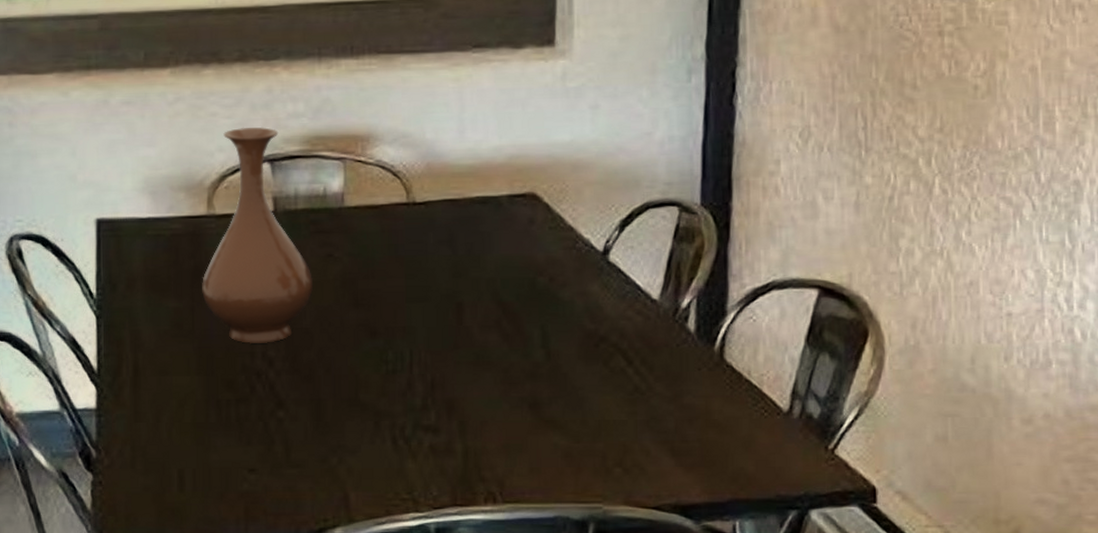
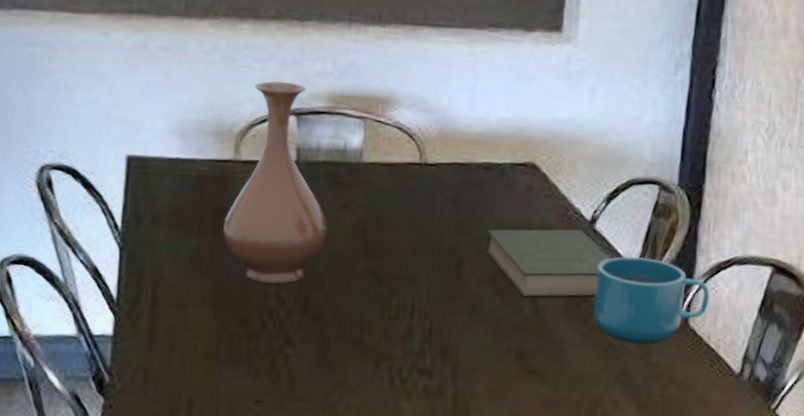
book: none [488,263,630,340] -> present [486,229,611,297]
cup: none [613,289,747,385] -> present [593,257,710,344]

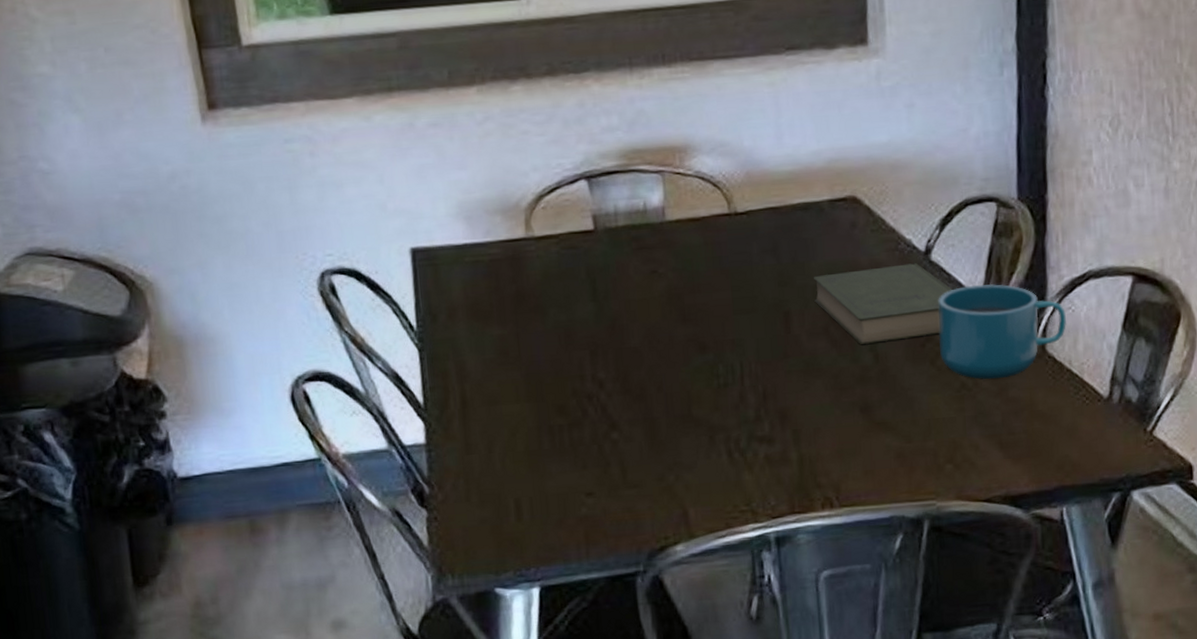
vase: present [223,80,329,284] -> none [525,142,640,368]

